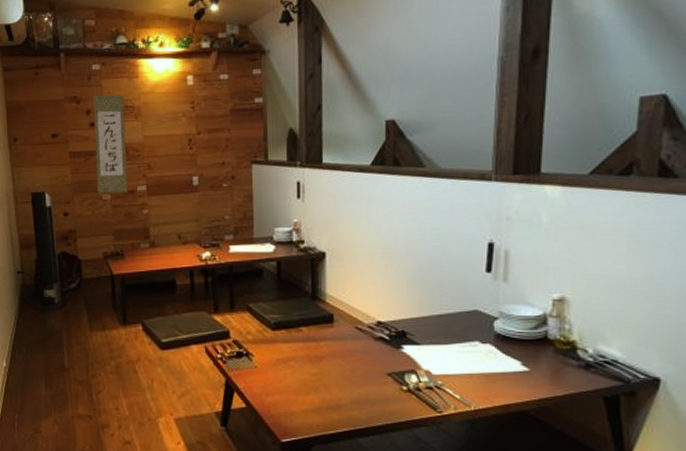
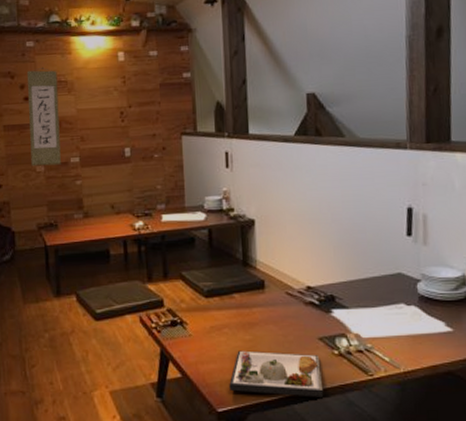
dinner plate: none [294,383,390,432] -> present [229,350,324,397]

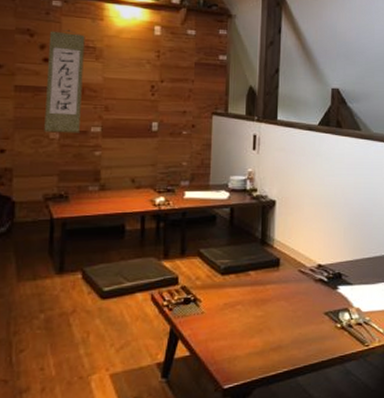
dinner plate: present [229,350,324,397] -> none [237,326,325,369]

